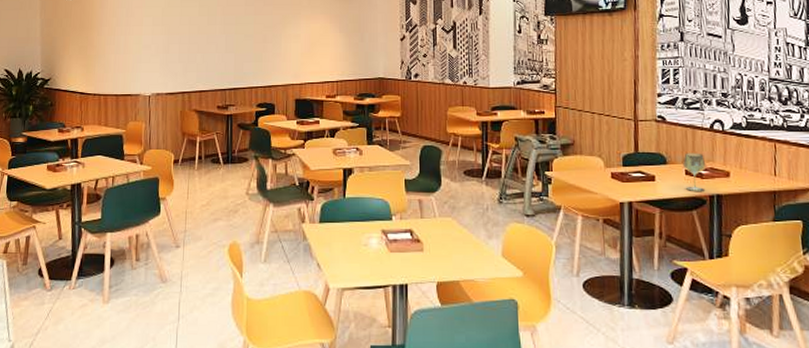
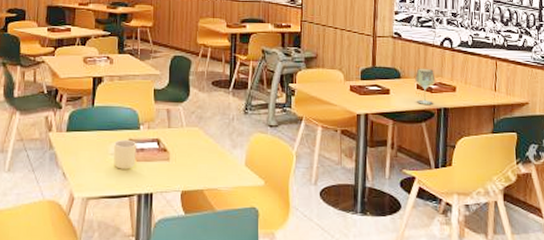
mug: none [366,231,390,260] -> present [113,140,137,169]

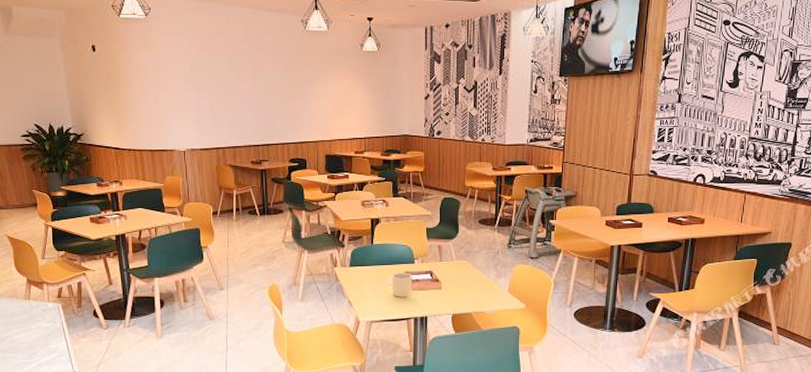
wine glass: present [415,68,436,104] -> none [667,203,686,236]

